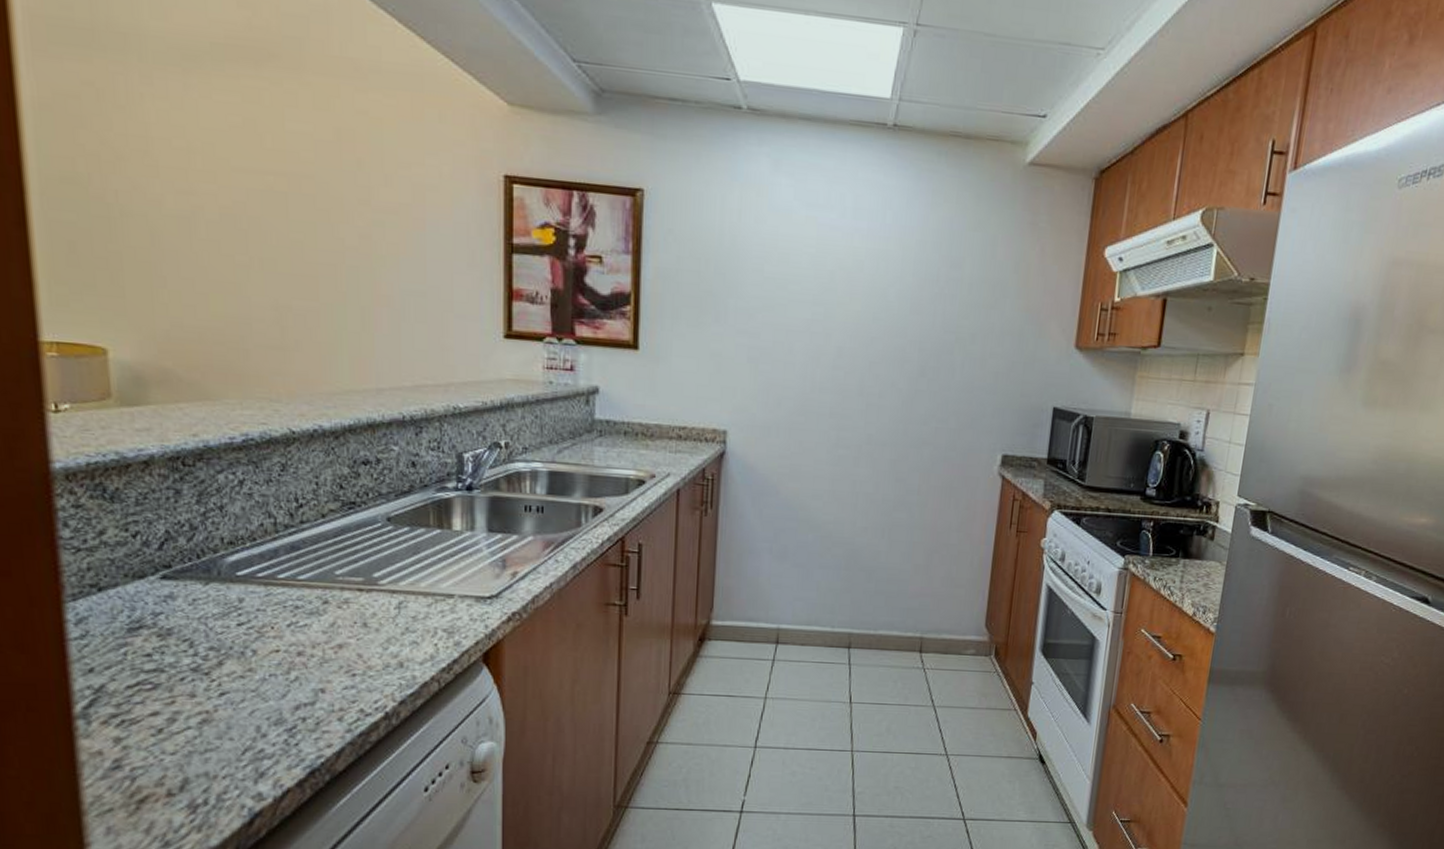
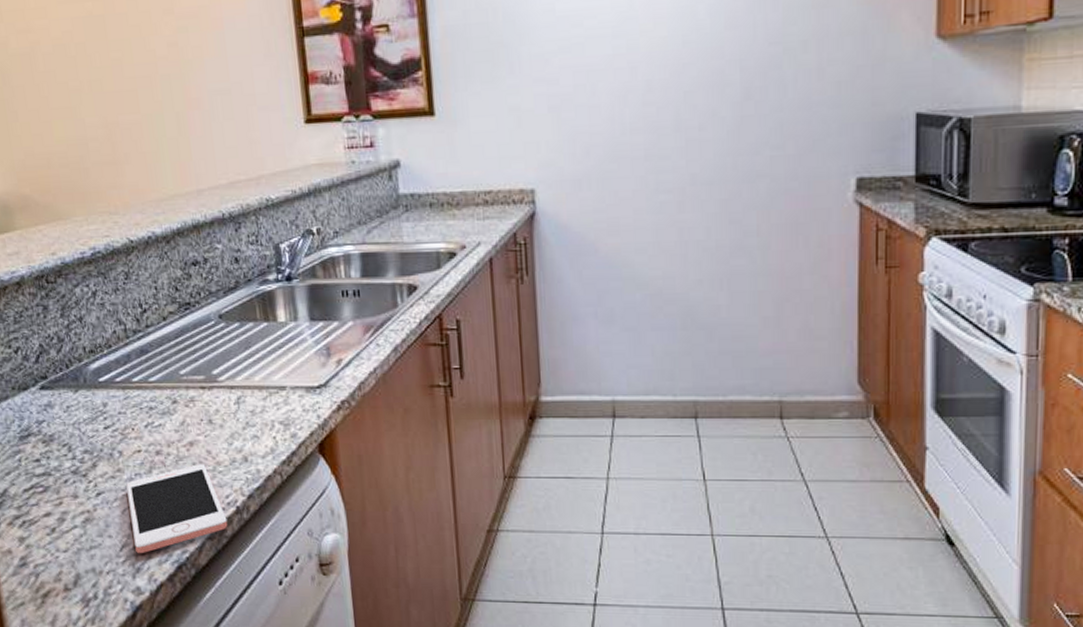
cell phone: none [257,667,373,758] -> present [126,464,228,554]

